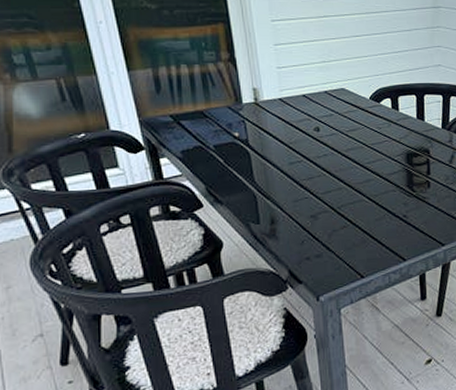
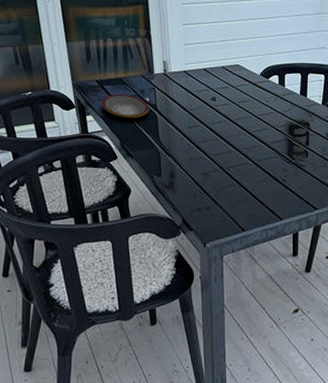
plate: none [179,129,240,158] -> present [102,94,150,118]

